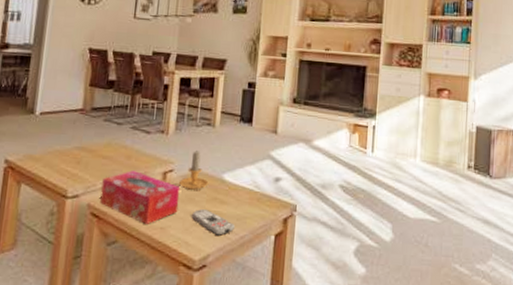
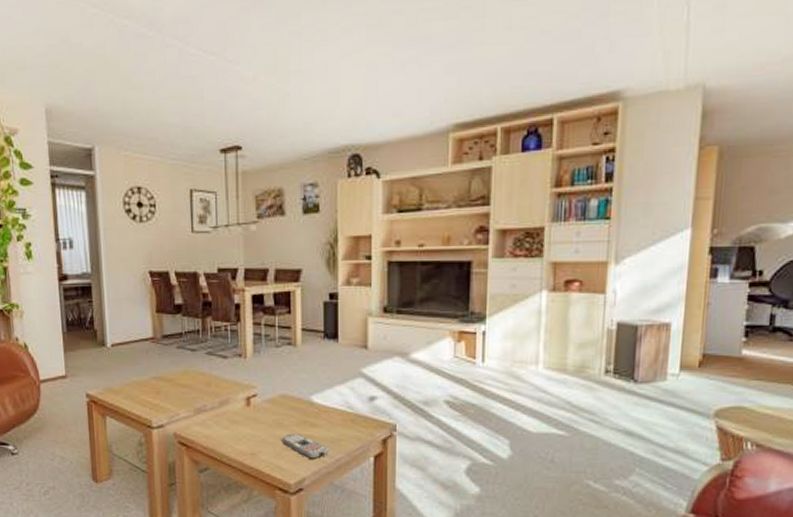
tissue box: present [100,171,180,225] -> none [185,398,267,452]
candle: present [179,151,209,190] -> none [265,373,296,414]

